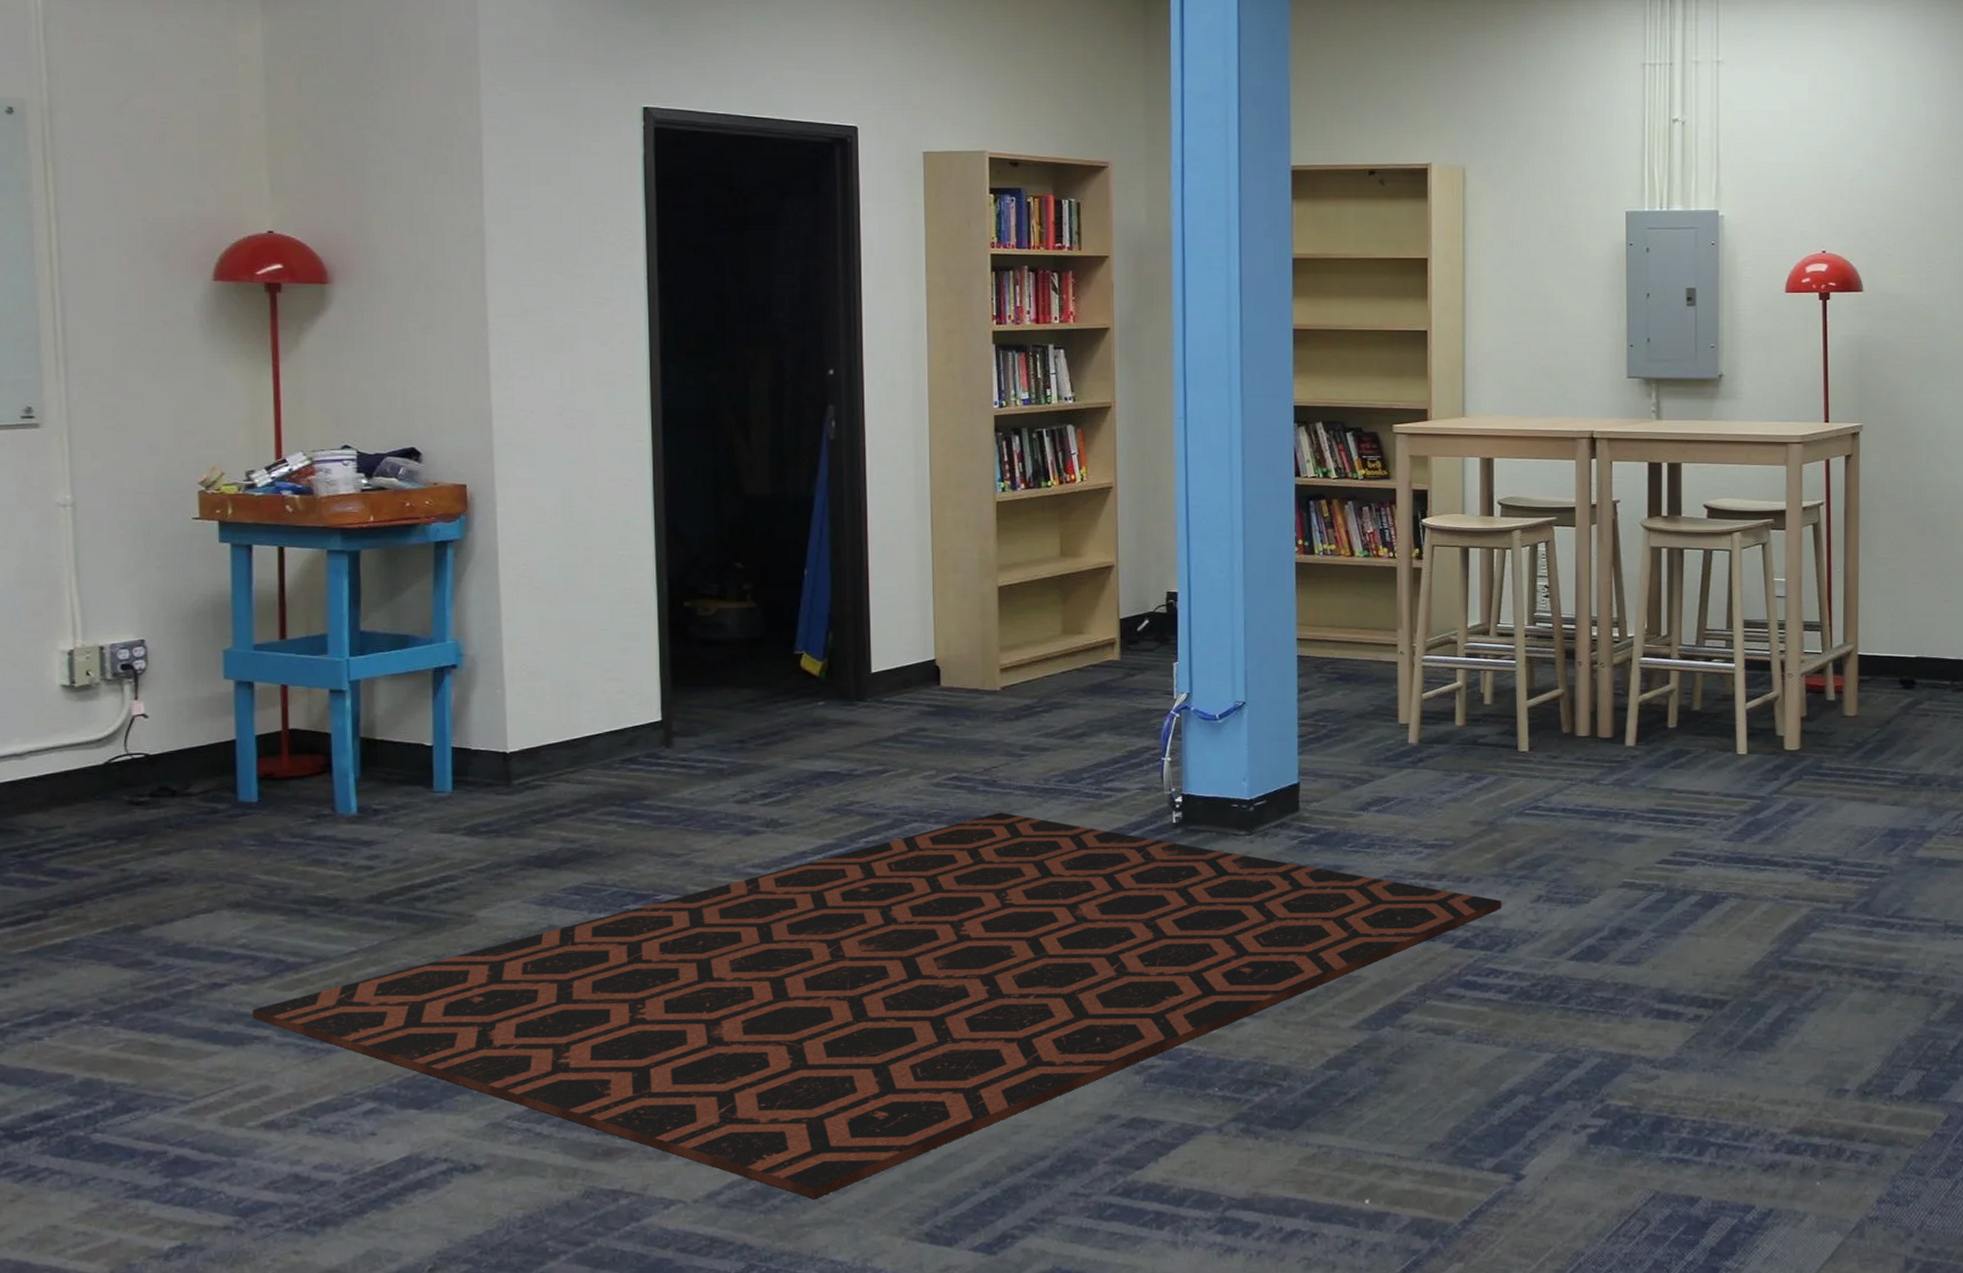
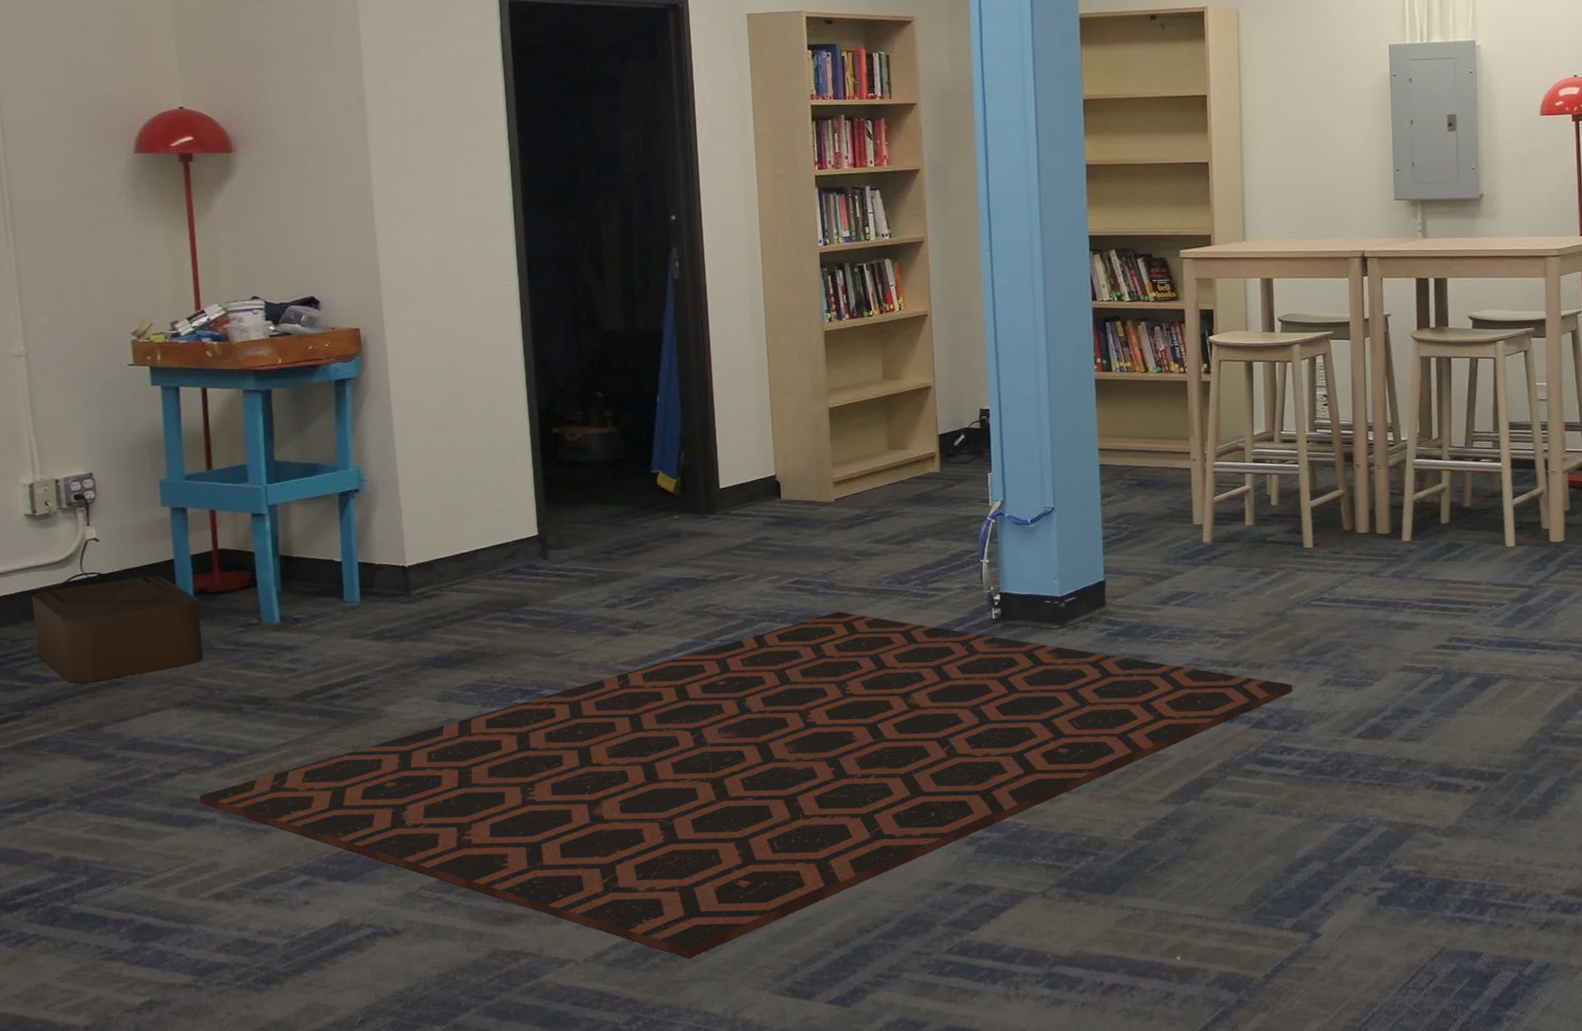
storage bin: none [64,758,265,879] -> present [31,576,204,683]

